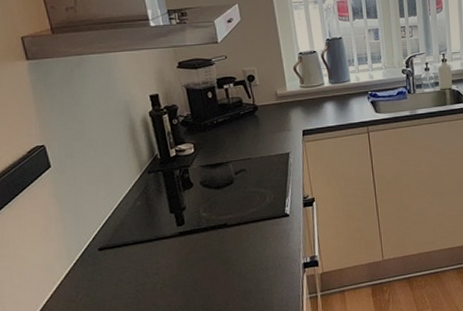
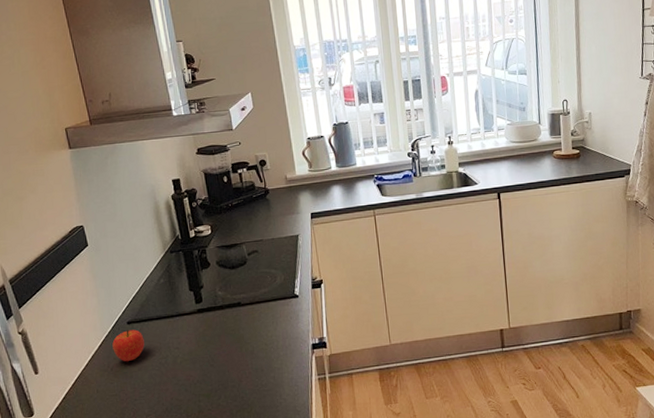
fruit: none [81,256,119,291] -> present [112,329,145,362]

